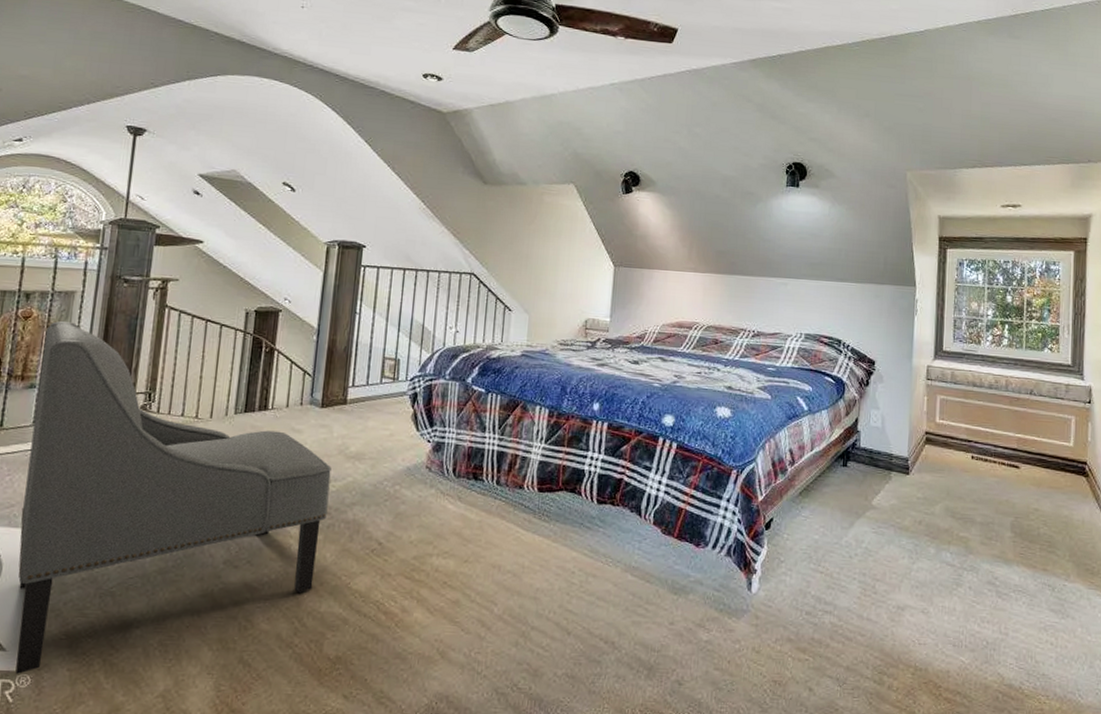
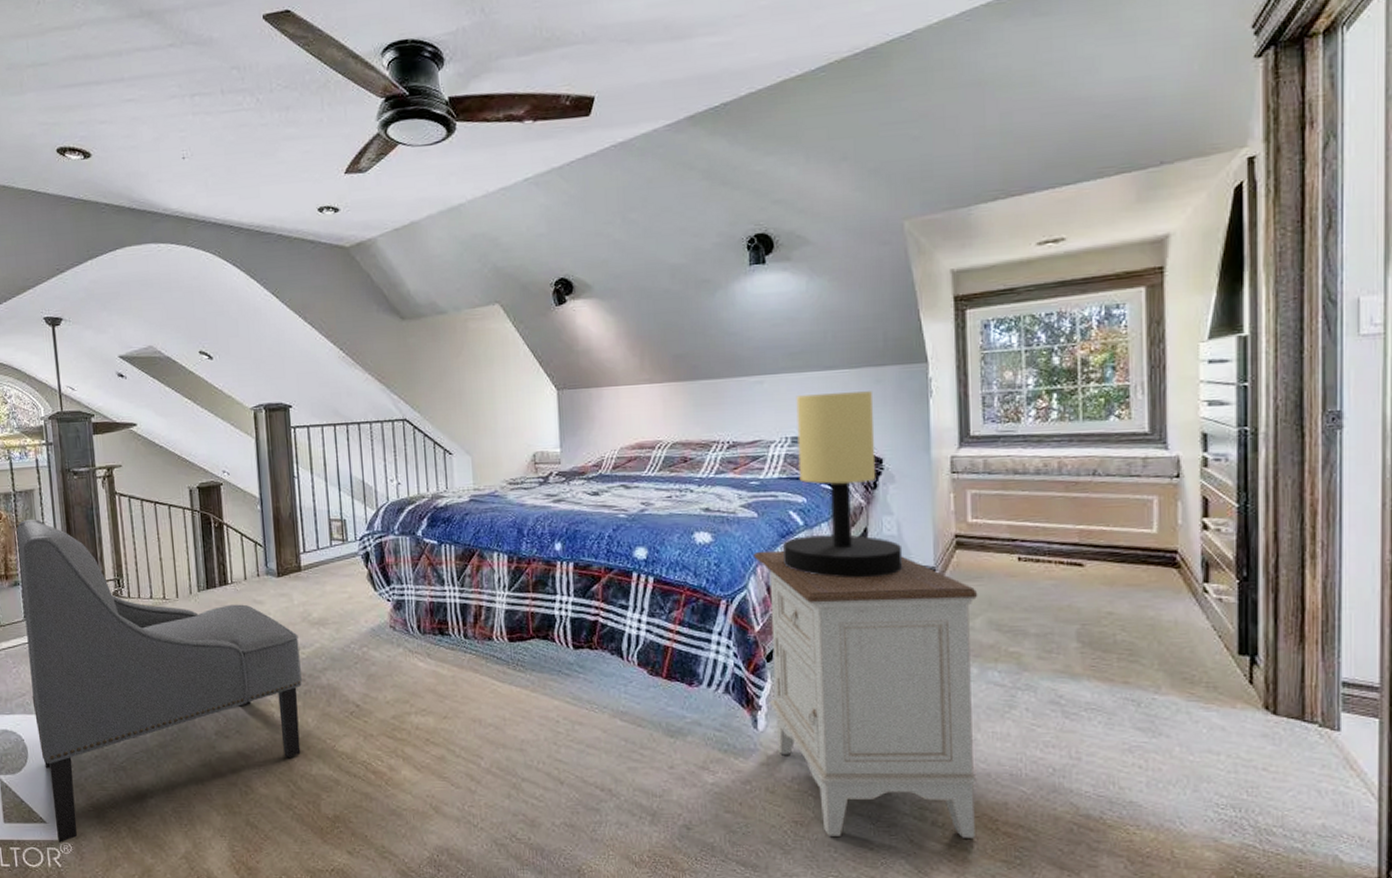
nightstand: none [763,429,940,702] -> present [753,550,978,838]
table lamp: none [788,299,885,462] -> present [783,391,903,578]

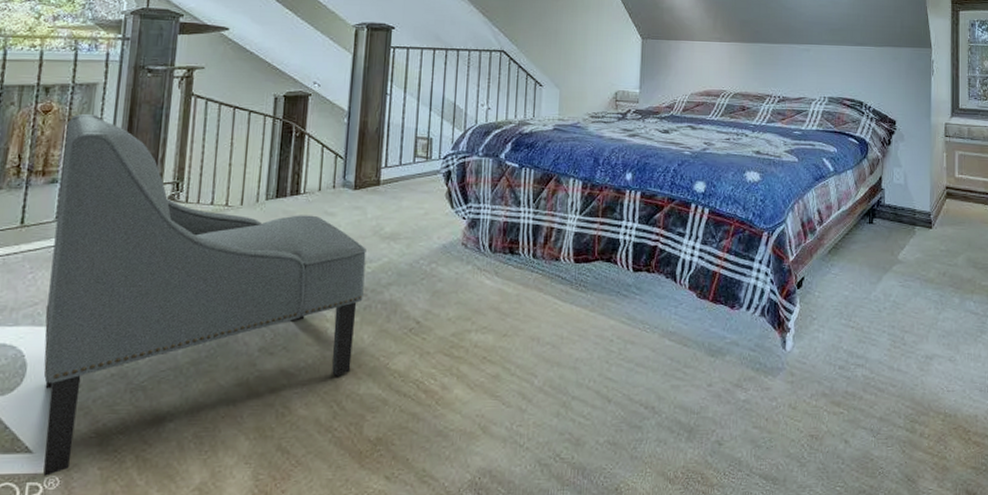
nightstand: present [753,550,978,838] -> none [792,191,961,449]
table lamp: present [783,391,903,578] -> none [816,64,907,219]

